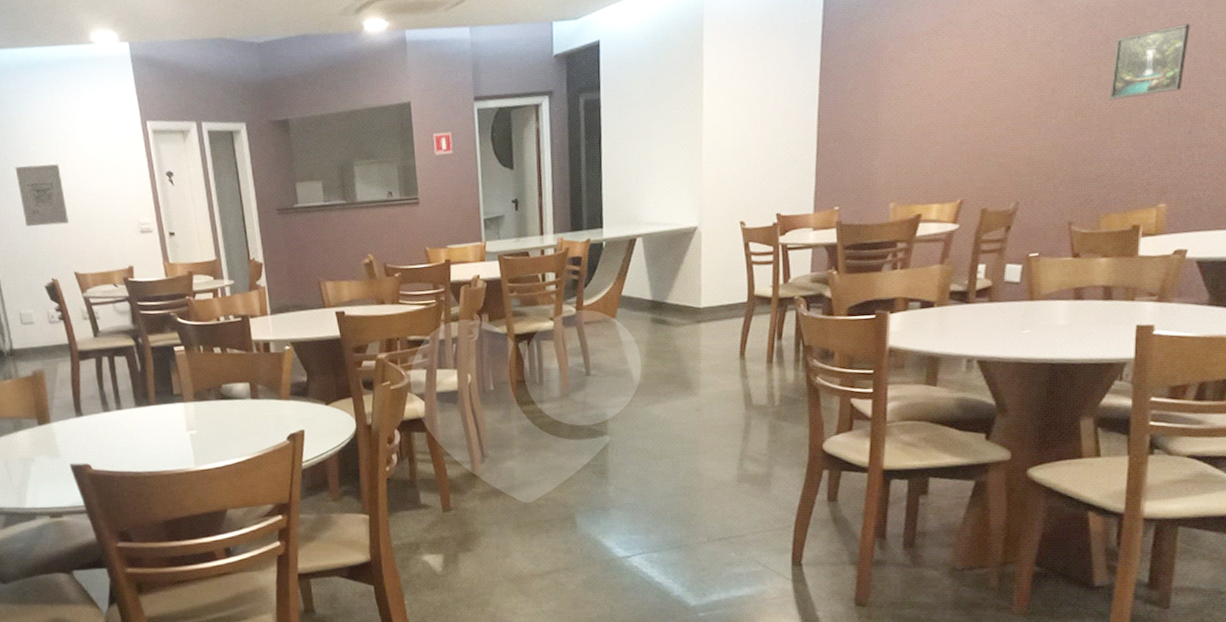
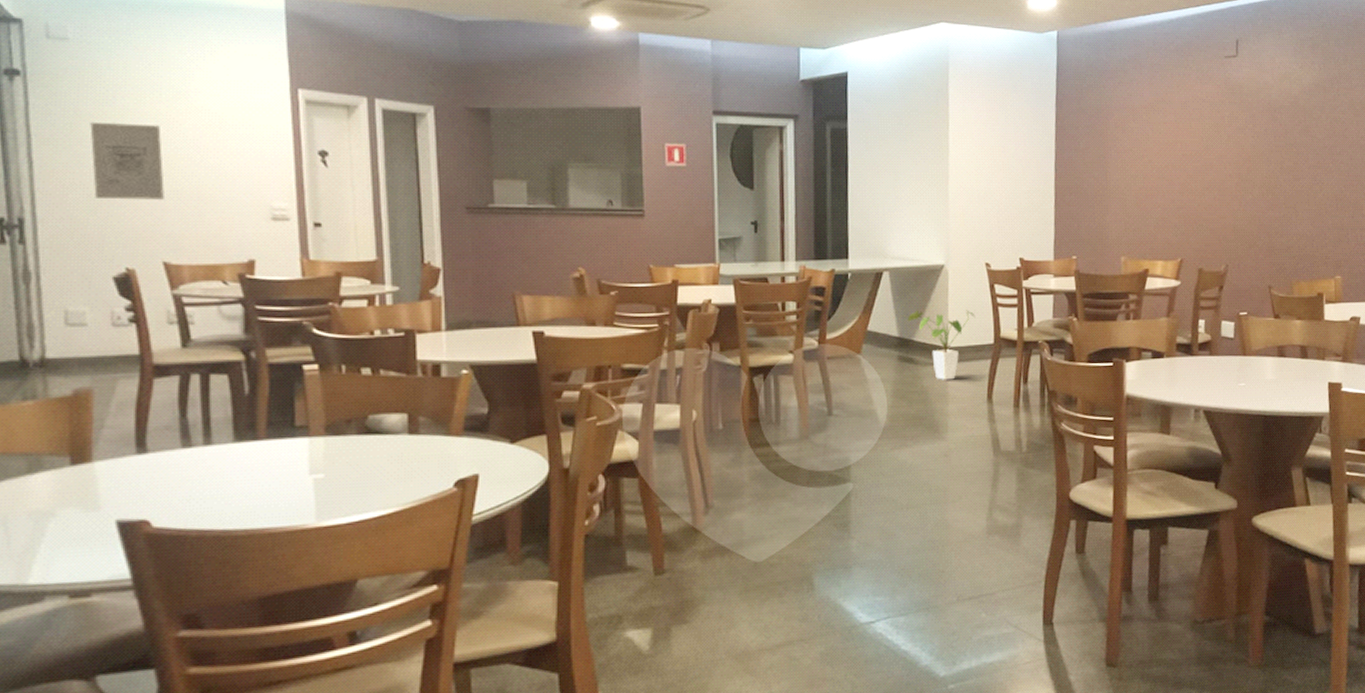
house plant: none [661,270,729,339] -> present [908,310,976,380]
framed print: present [1109,23,1190,101] -> none [1291,127,1345,184]

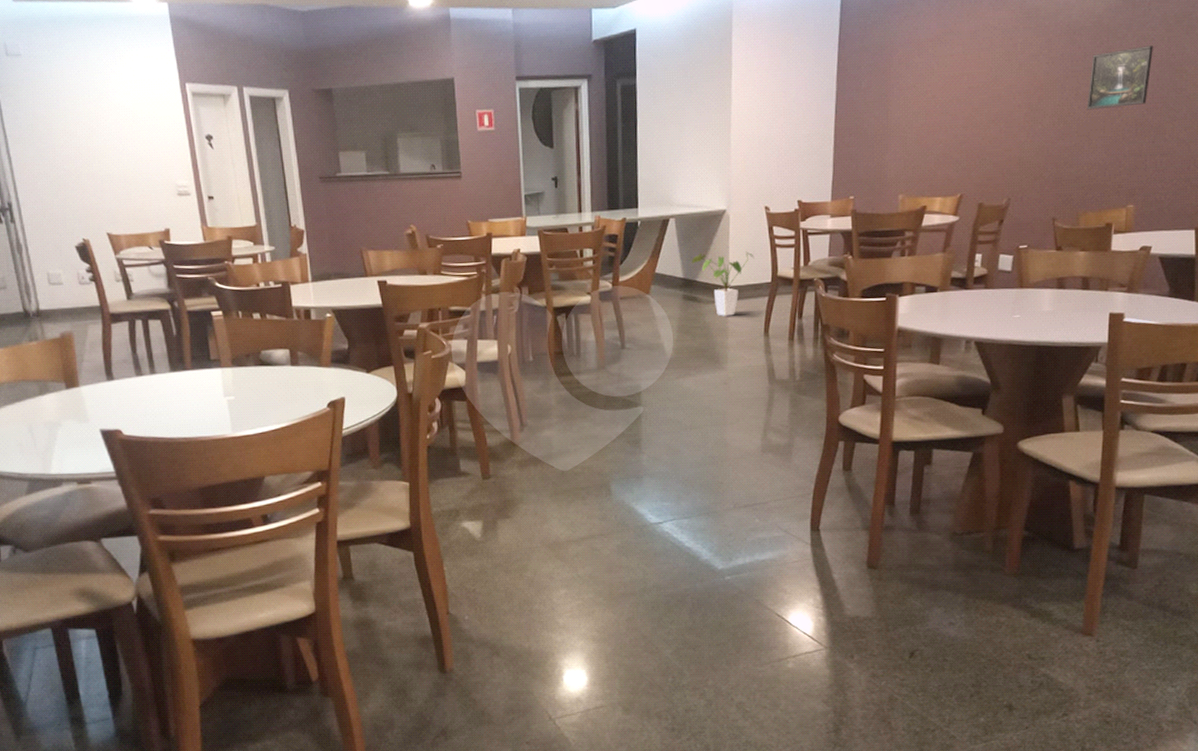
wall art: present [90,121,164,200] -> none [44,122,101,185]
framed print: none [1291,127,1345,184] -> present [1086,45,1153,110]

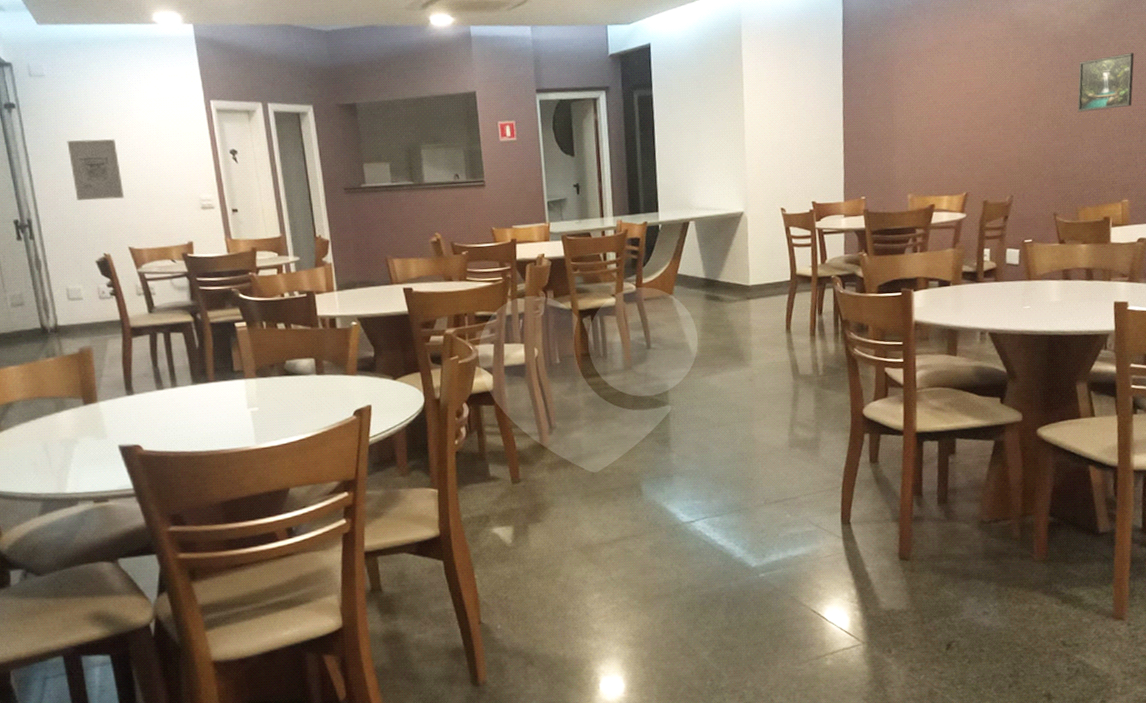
wall art: none [44,122,101,185] -> present [67,139,124,201]
house plant: present [692,251,755,316] -> none [713,251,773,315]

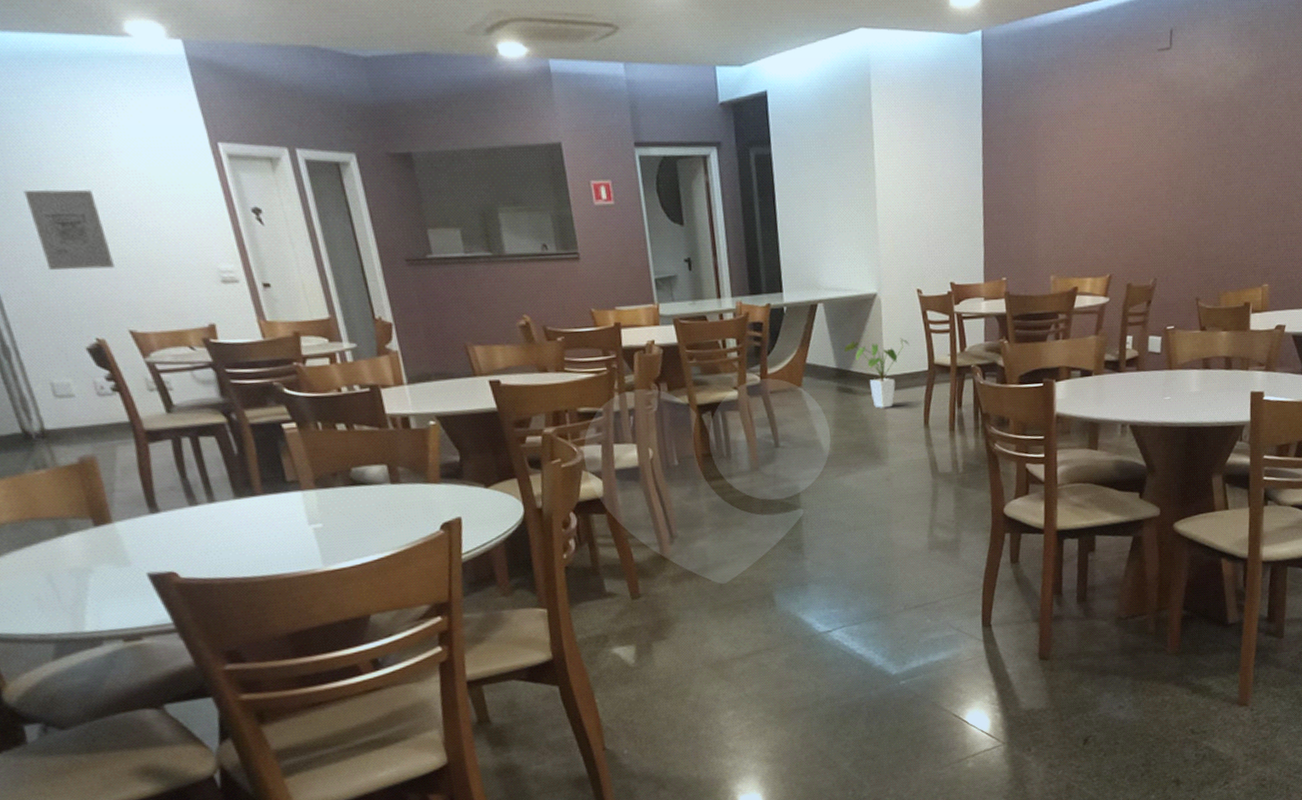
house plant: none [713,251,773,315] -> present [844,338,910,408]
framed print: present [1077,52,1134,113] -> none [1222,123,1280,189]

